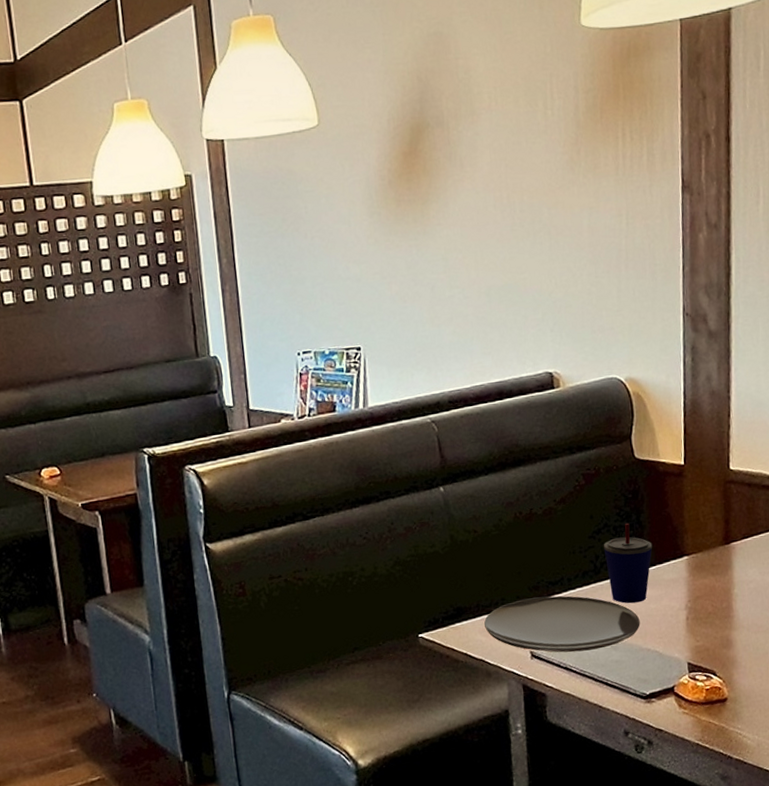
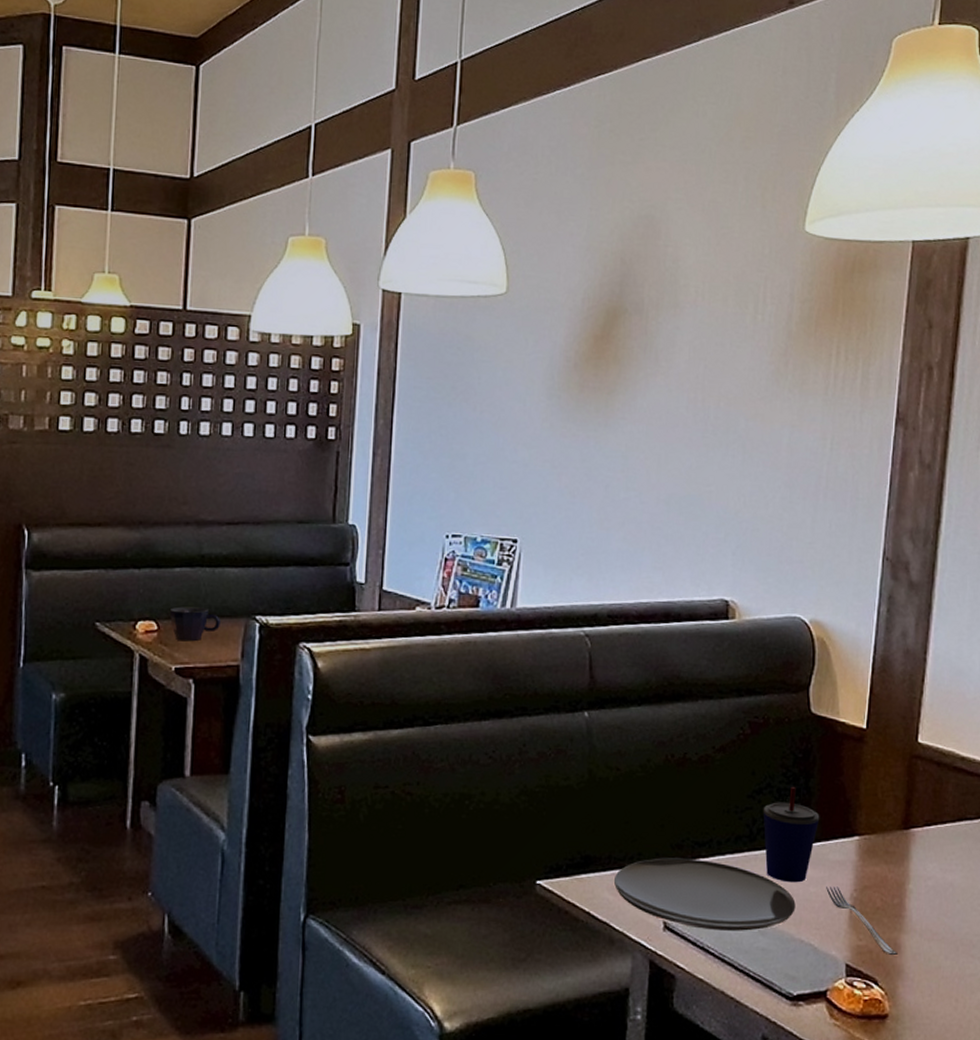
cup: none [68,448,114,481] -> present [170,606,220,642]
fork: none [664,600,730,650] -> present [826,886,898,955]

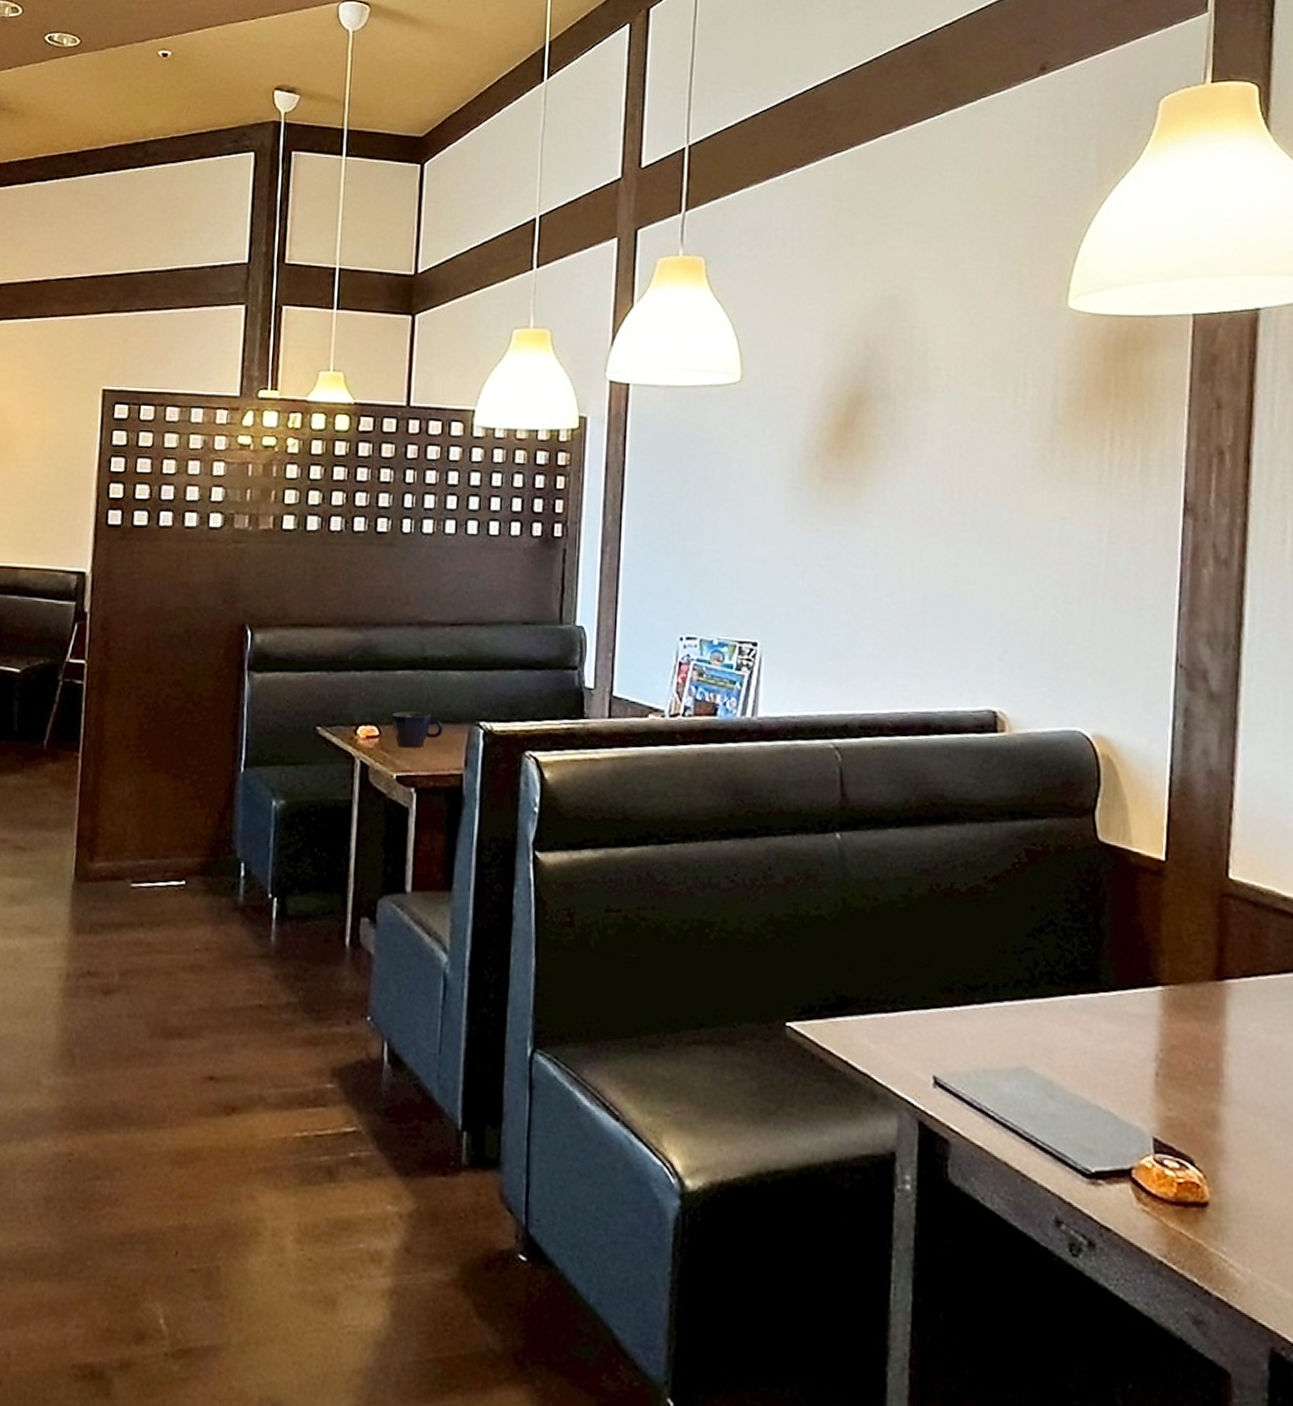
plate: present [613,858,796,931] -> none [874,1002,1089,1093]
beverage cup: present [763,786,820,883] -> none [1045,925,1114,1038]
fork: present [826,886,898,955] -> none [1125,1044,1217,1130]

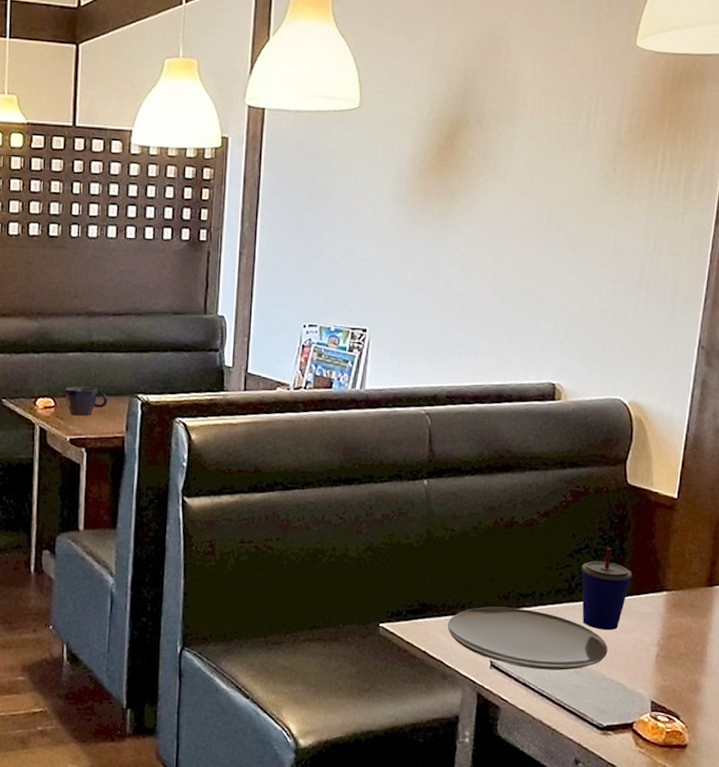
plate: none [874,1002,1089,1093] -> present [447,606,608,671]
beverage cup: none [1045,925,1114,1038] -> present [581,547,632,631]

